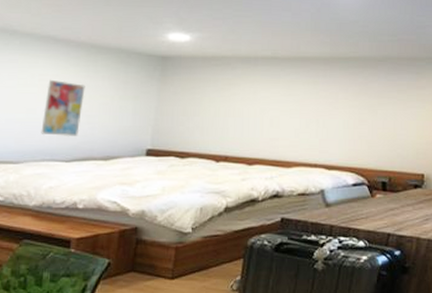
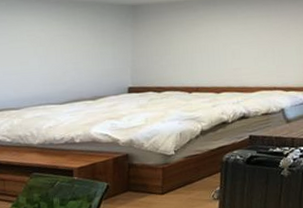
wall art: present [41,79,85,136] -> none [35,34,69,83]

